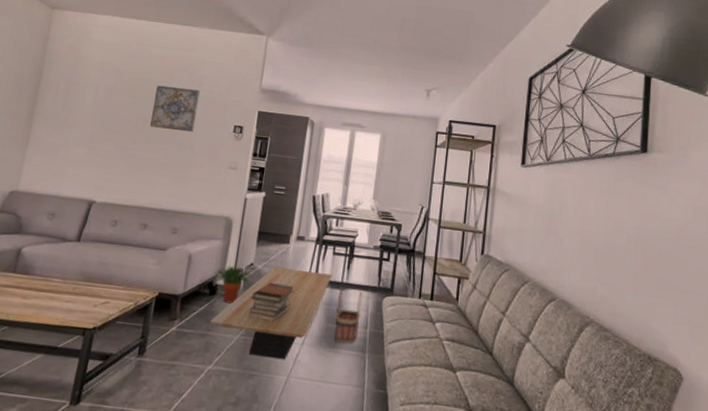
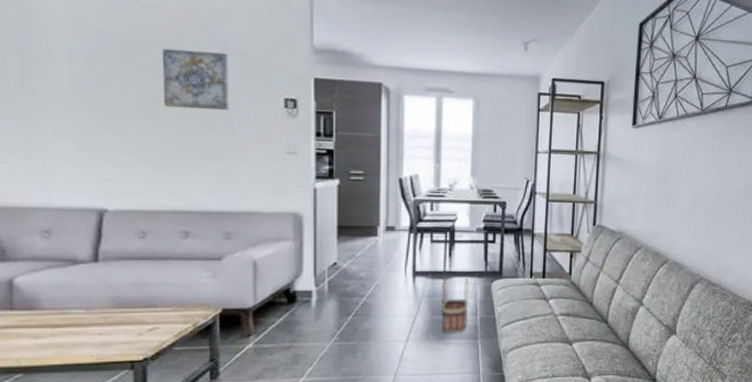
coffee table: present [211,266,333,360] -> none [295,263,433,360]
potted plant: present [214,265,254,304] -> none [290,268,340,310]
book stack: present [248,283,294,321] -> none [340,282,389,322]

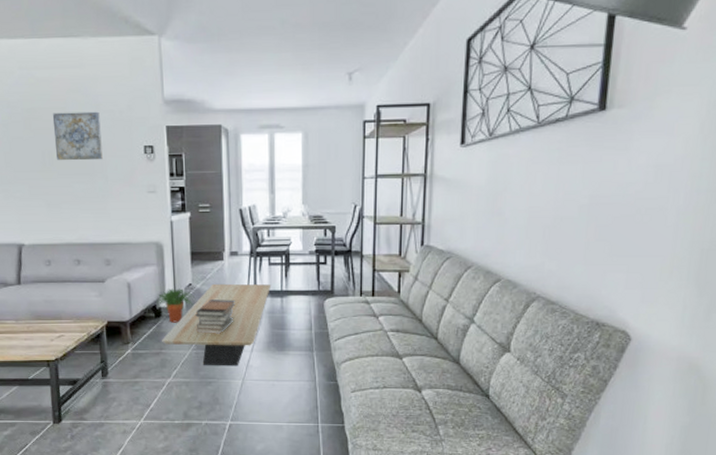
potted plant: none [290,268,340,310] -> present [156,288,195,323]
coffee table: none [295,263,433,360] -> present [162,283,272,367]
book stack: none [340,282,389,322] -> present [195,300,235,334]
basket: present [441,277,470,333] -> none [280,296,304,345]

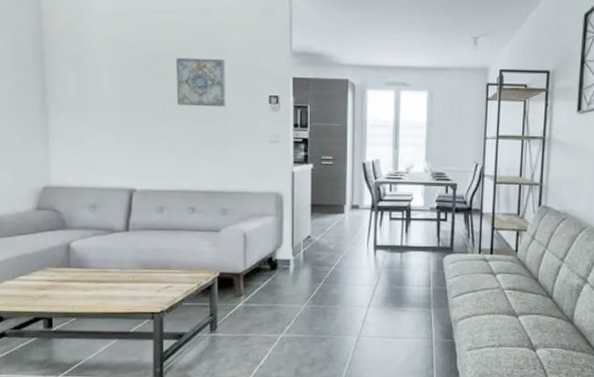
potted plant: present [156,288,195,323] -> none [272,240,313,276]
coffee table: present [162,283,272,367] -> none [276,236,392,322]
book stack: present [195,300,235,334] -> none [312,253,354,288]

